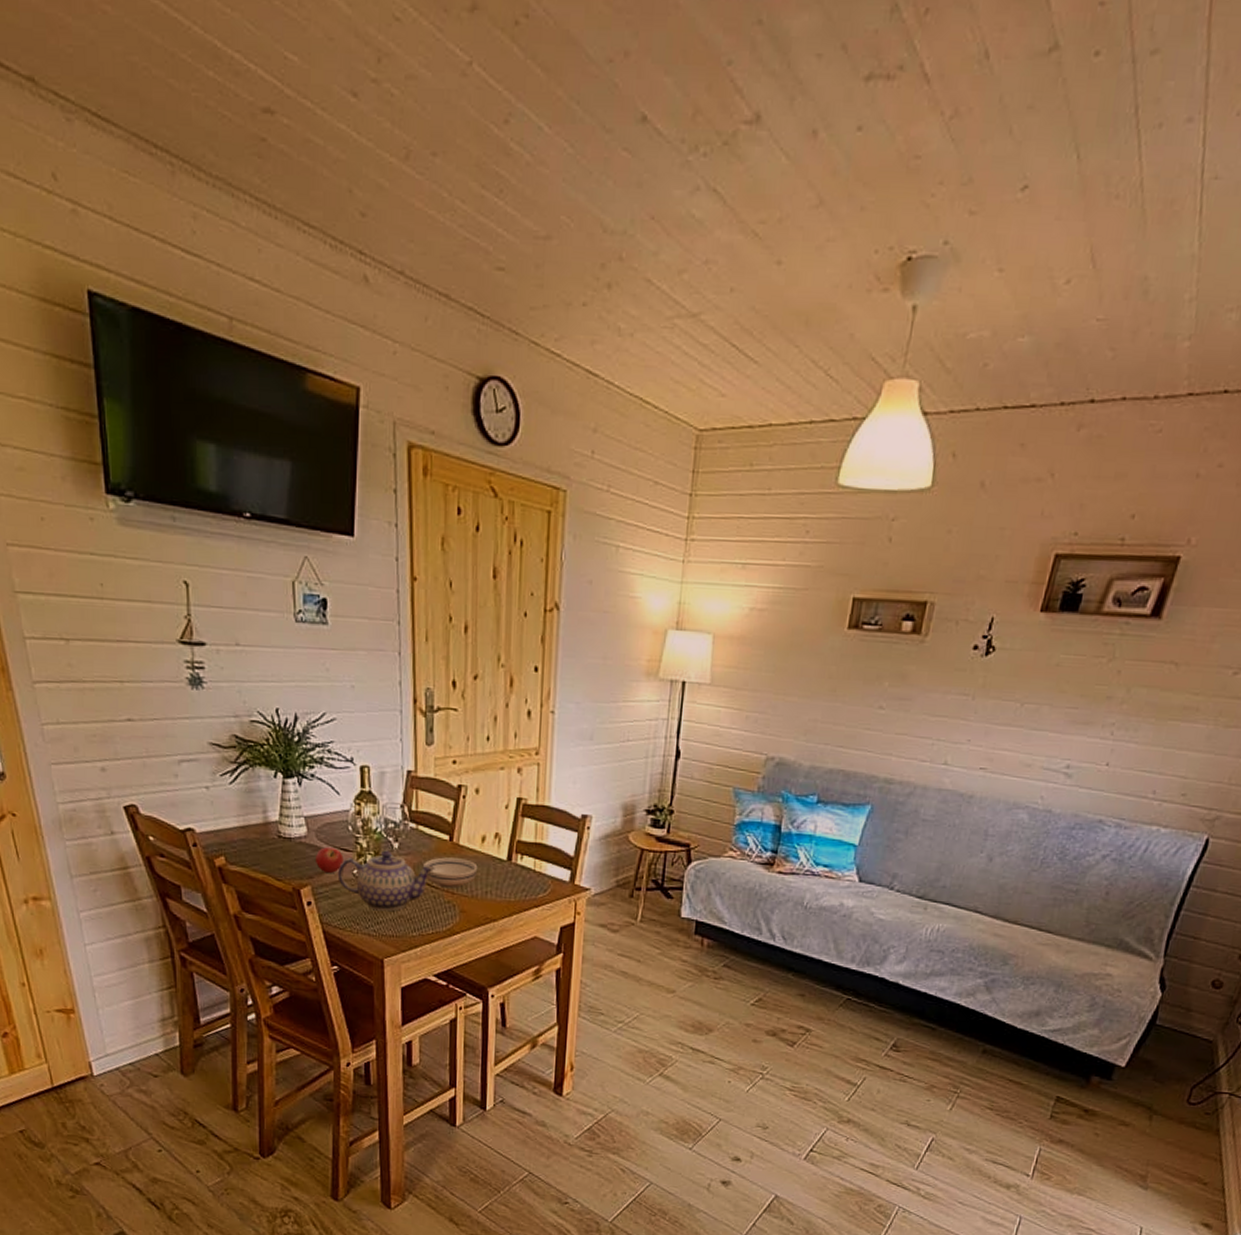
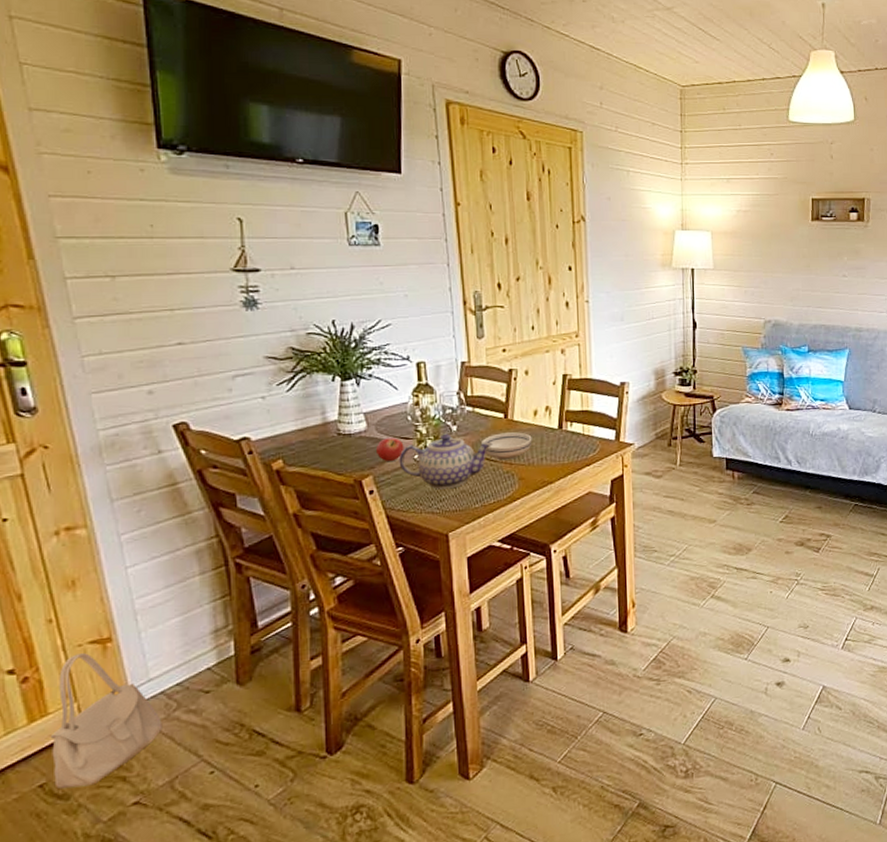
handbag: none [27,1019,118,1140] -> present [50,653,163,790]

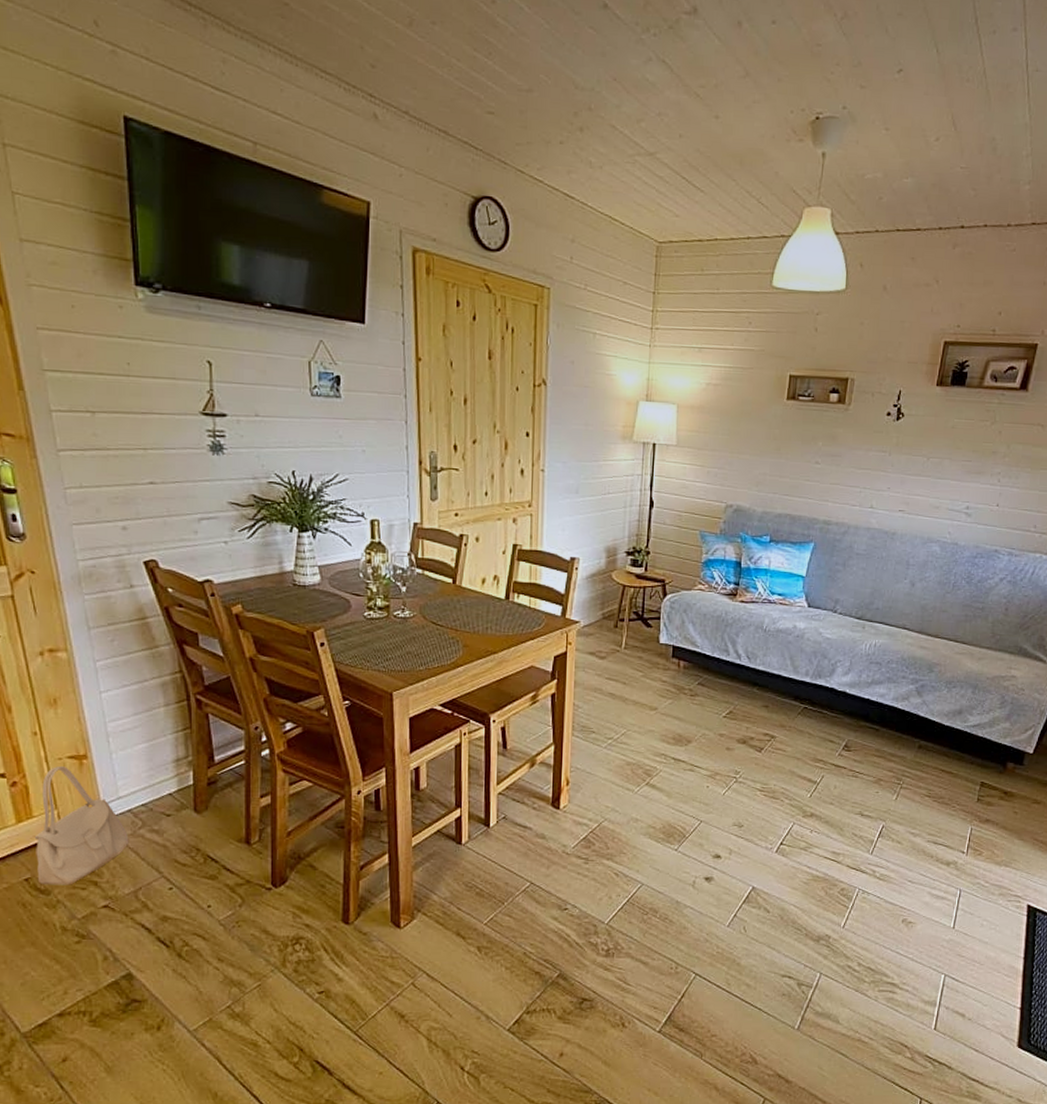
fruit: present [376,437,404,461] -> none [329,592,355,616]
teapot: present [399,433,493,490] -> none [349,594,440,649]
bowl: present [482,432,532,460] -> none [429,598,479,626]

